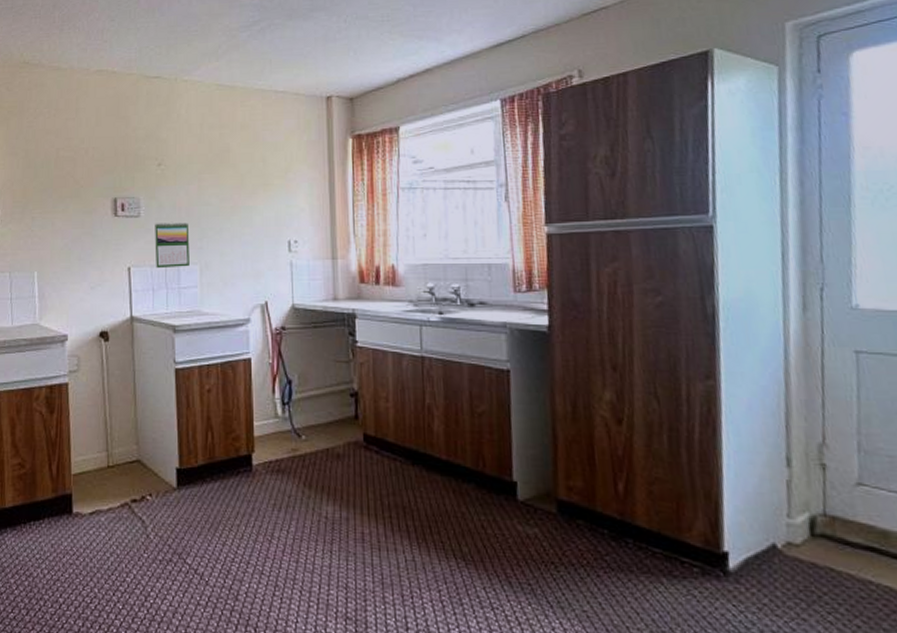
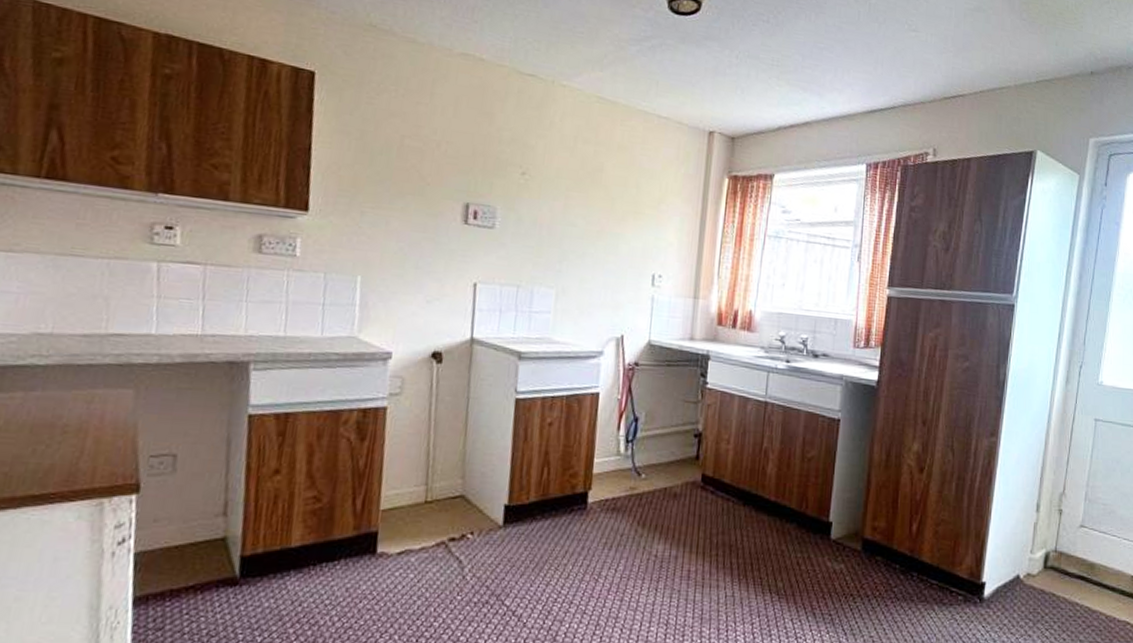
calendar: present [155,221,190,269] -> none [506,237,549,290]

